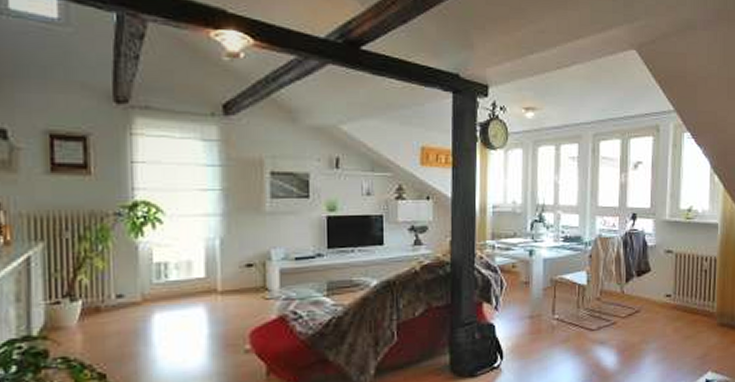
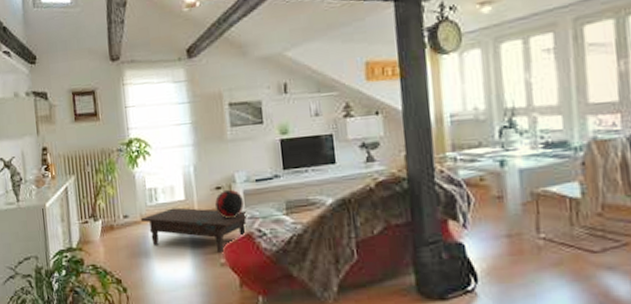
coffee table: none [141,286,281,338] -> present [140,207,247,252]
decorative globe: none [243,267,280,300] -> present [214,189,245,219]

